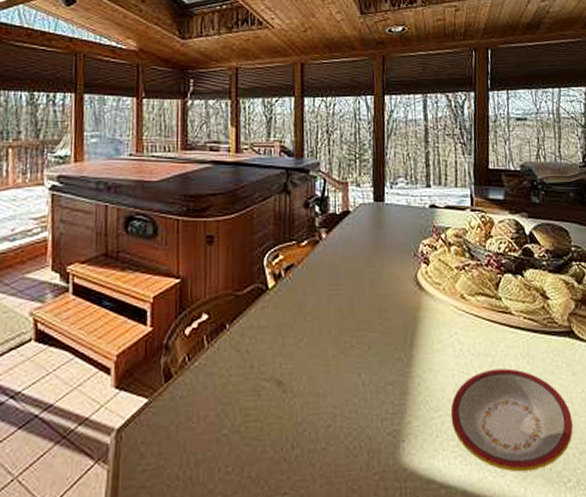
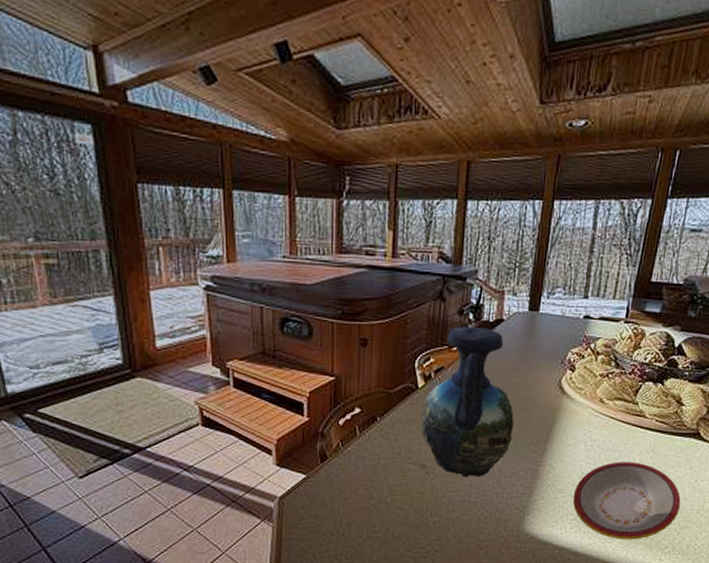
vase: none [274,219,374,396] -> present [421,326,514,478]

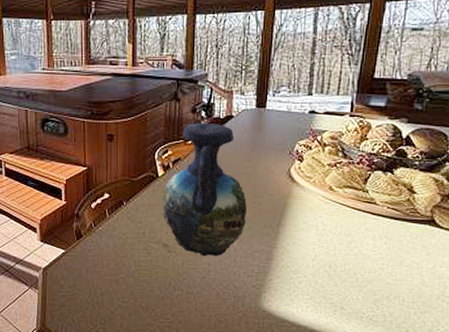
plate: present [573,462,681,540] -> none [307,246,419,322]

